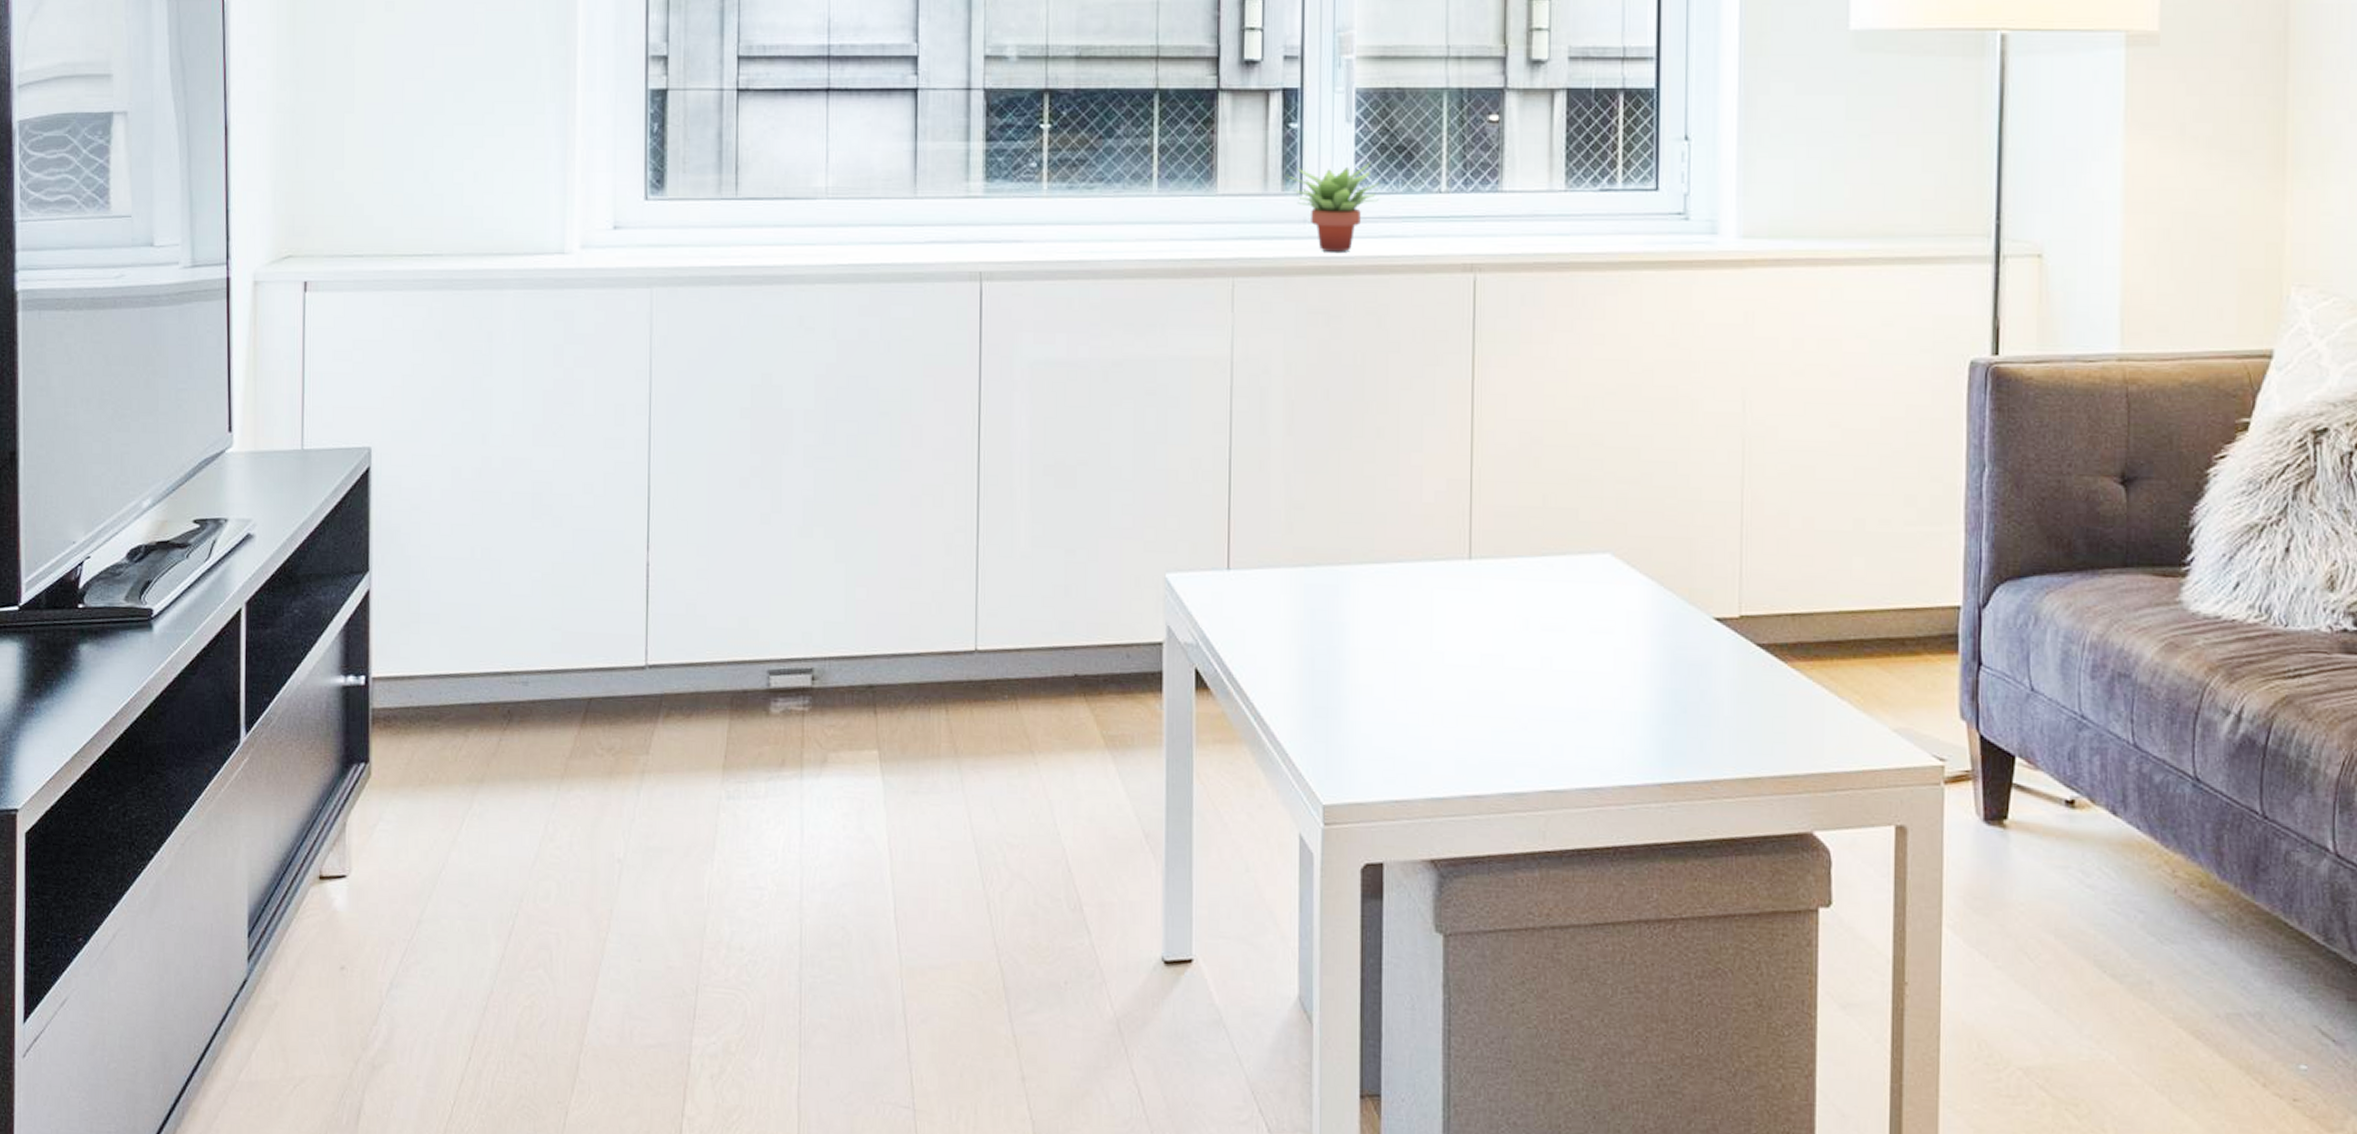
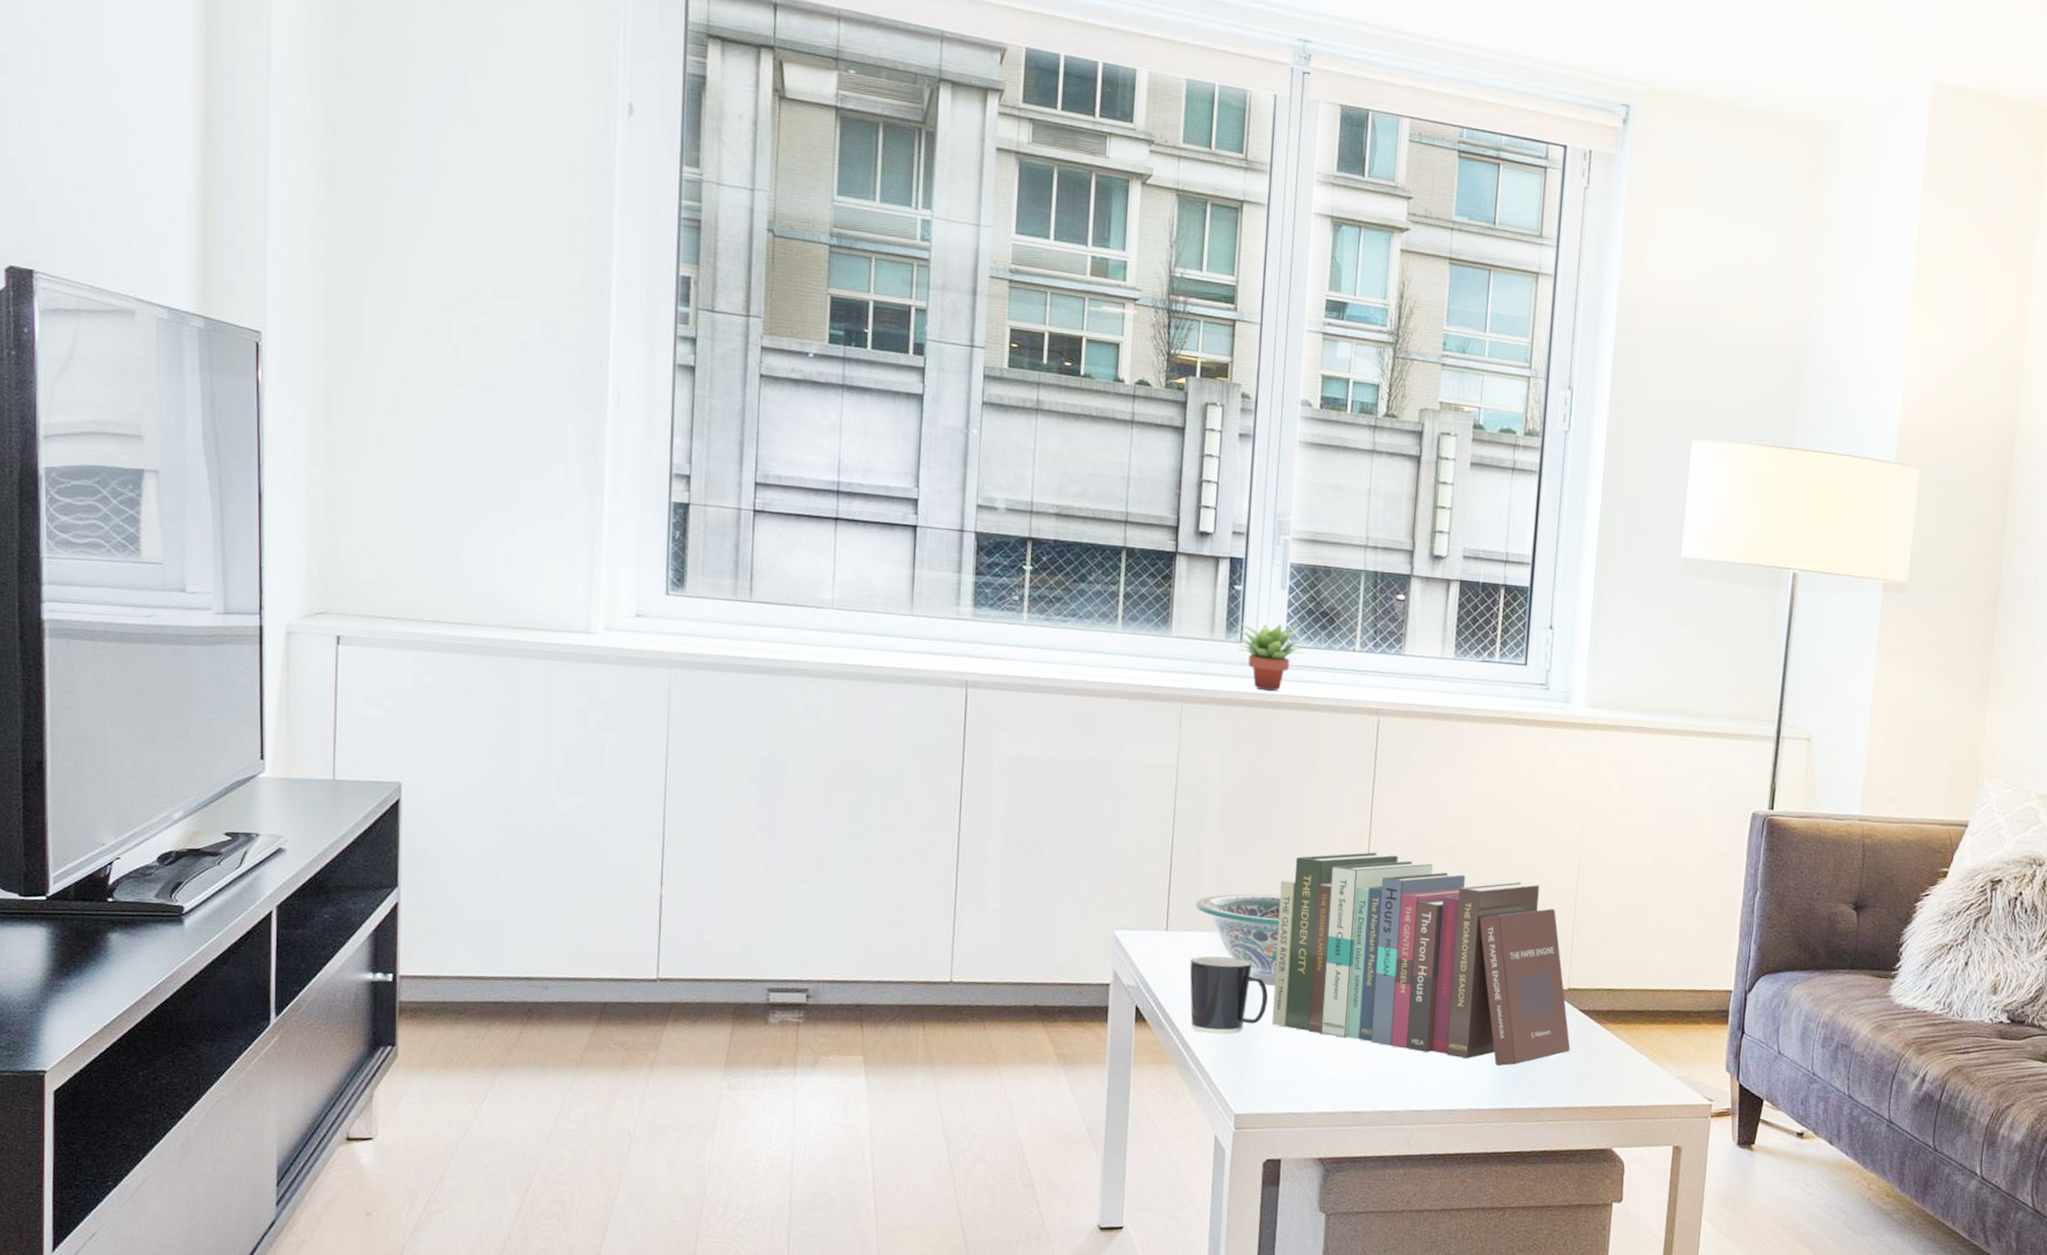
mug: none [1258,599,1356,702] -> present [1189,956,1268,1035]
decorative bowl: none [1261,514,1366,635] -> present [1195,894,1281,987]
books: none [1363,450,1748,726] -> present [1272,852,1571,1066]

